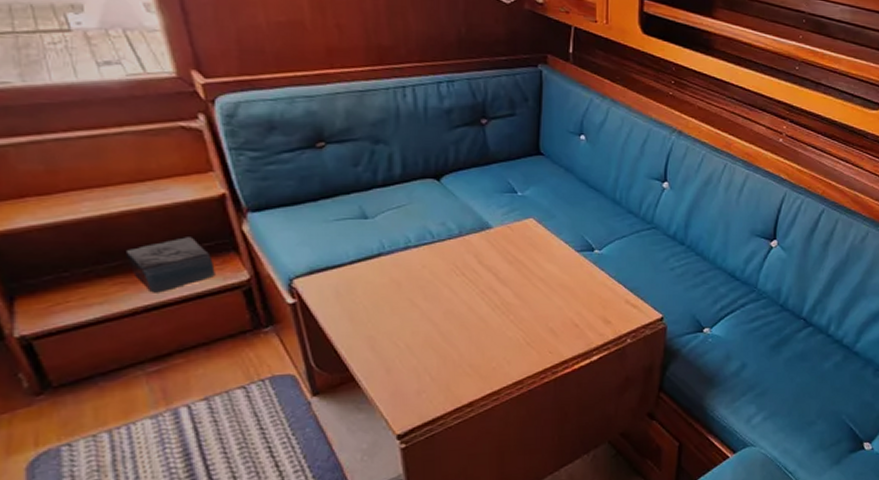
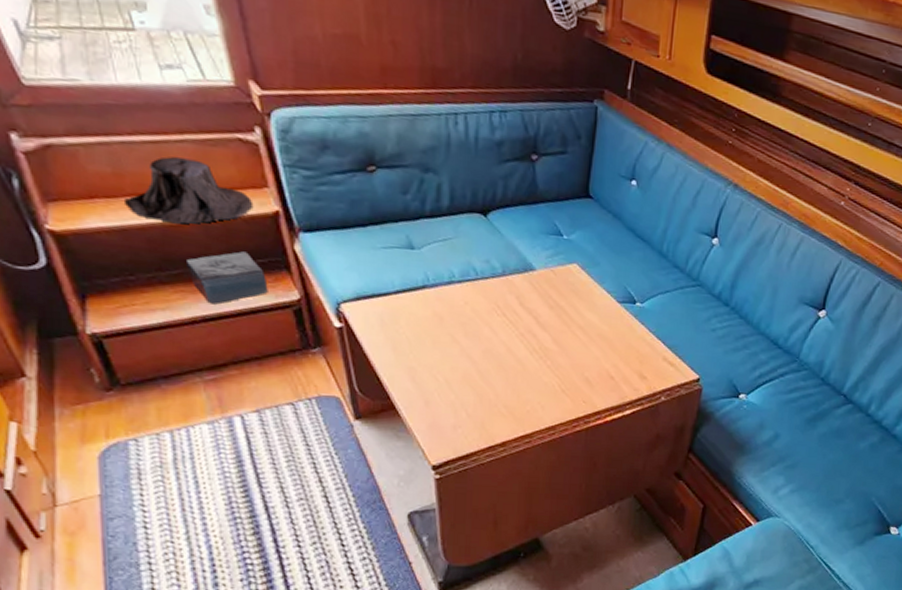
hat: none [59,148,198,215] -> present [125,156,254,225]

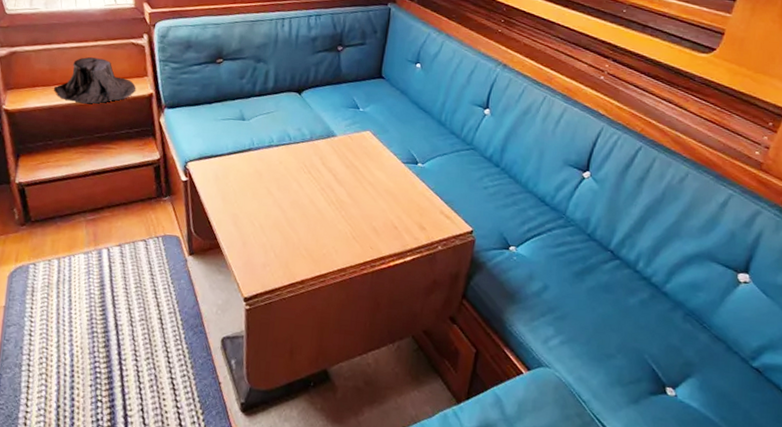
decorative box: present [185,250,268,305] -> none [86,122,139,162]

